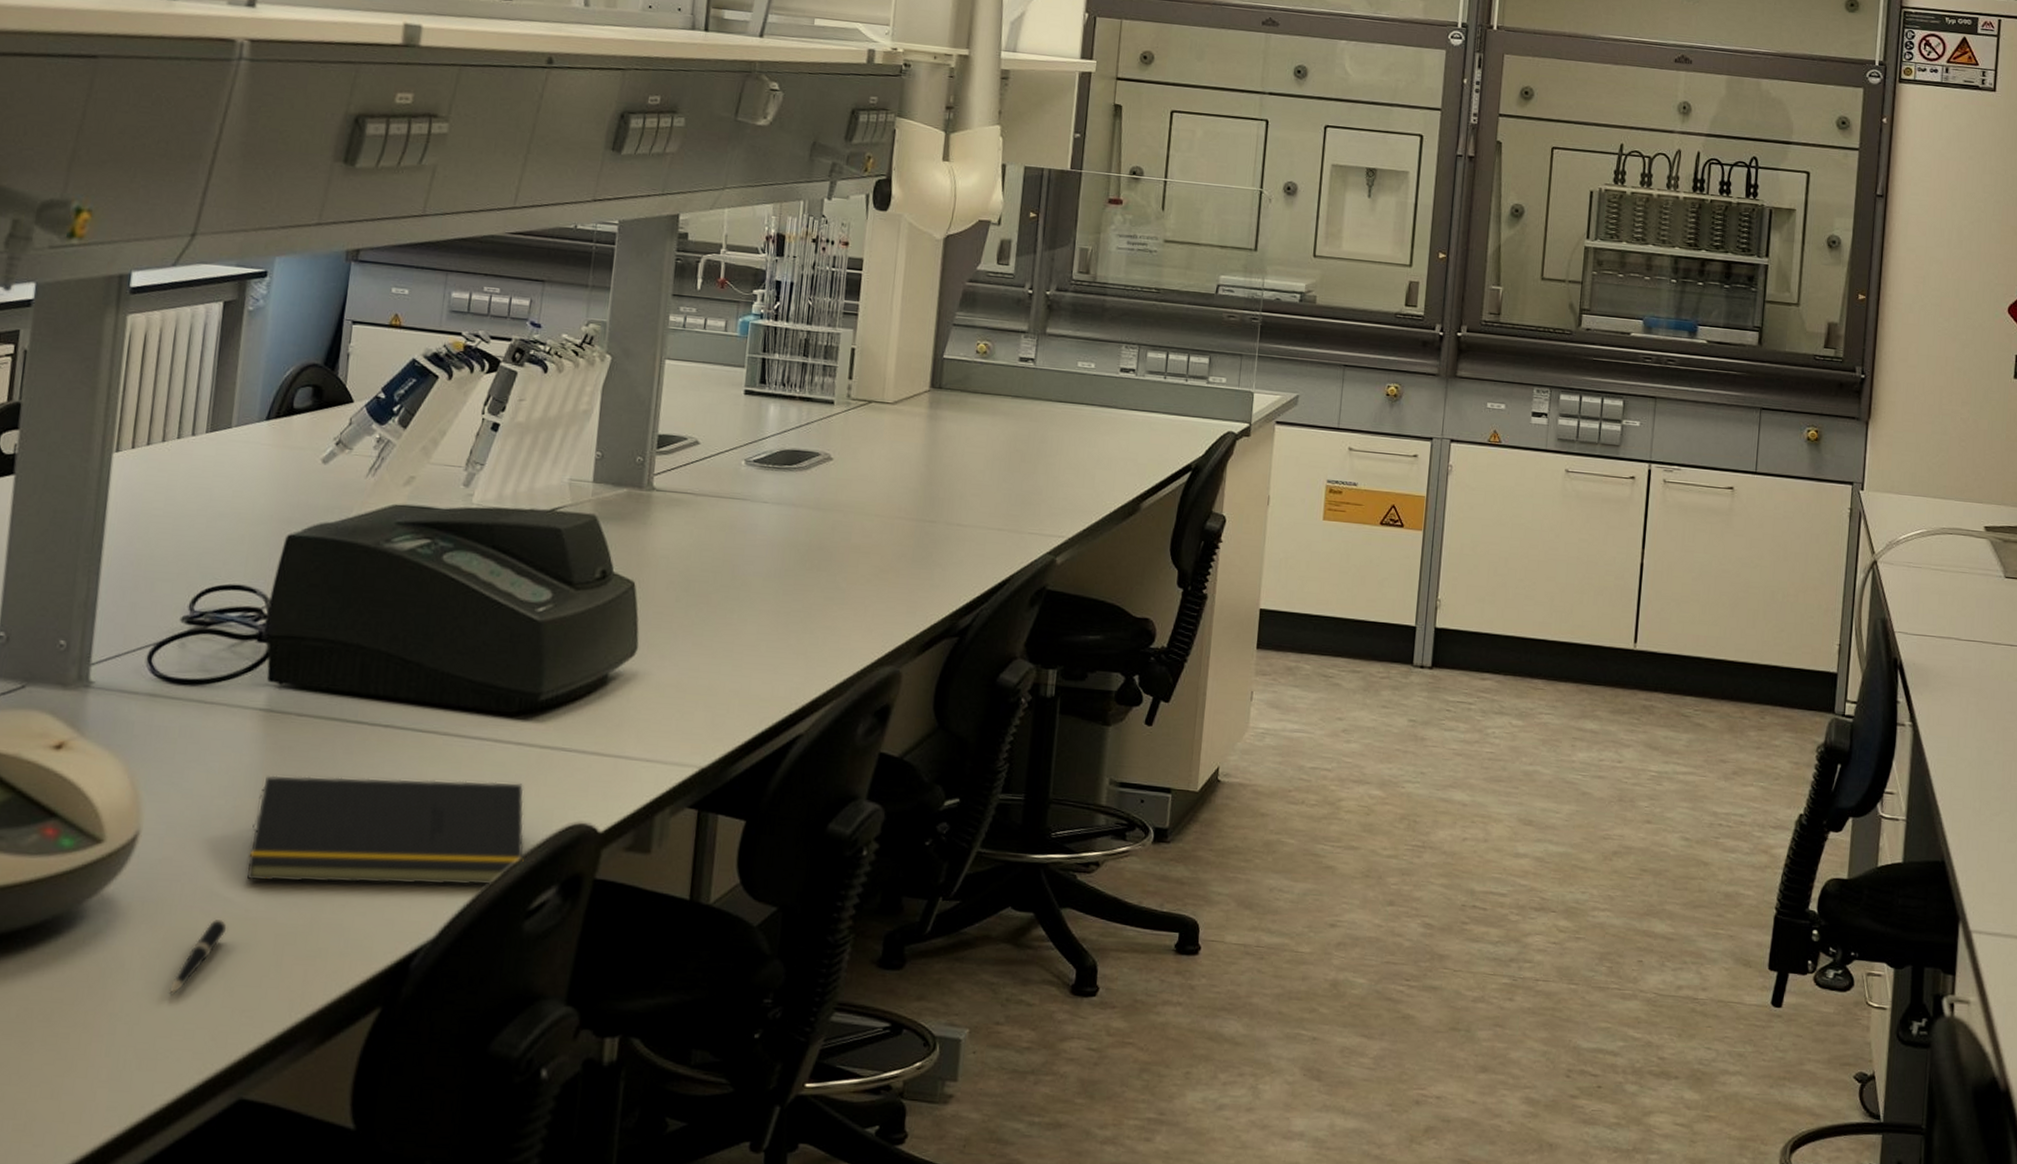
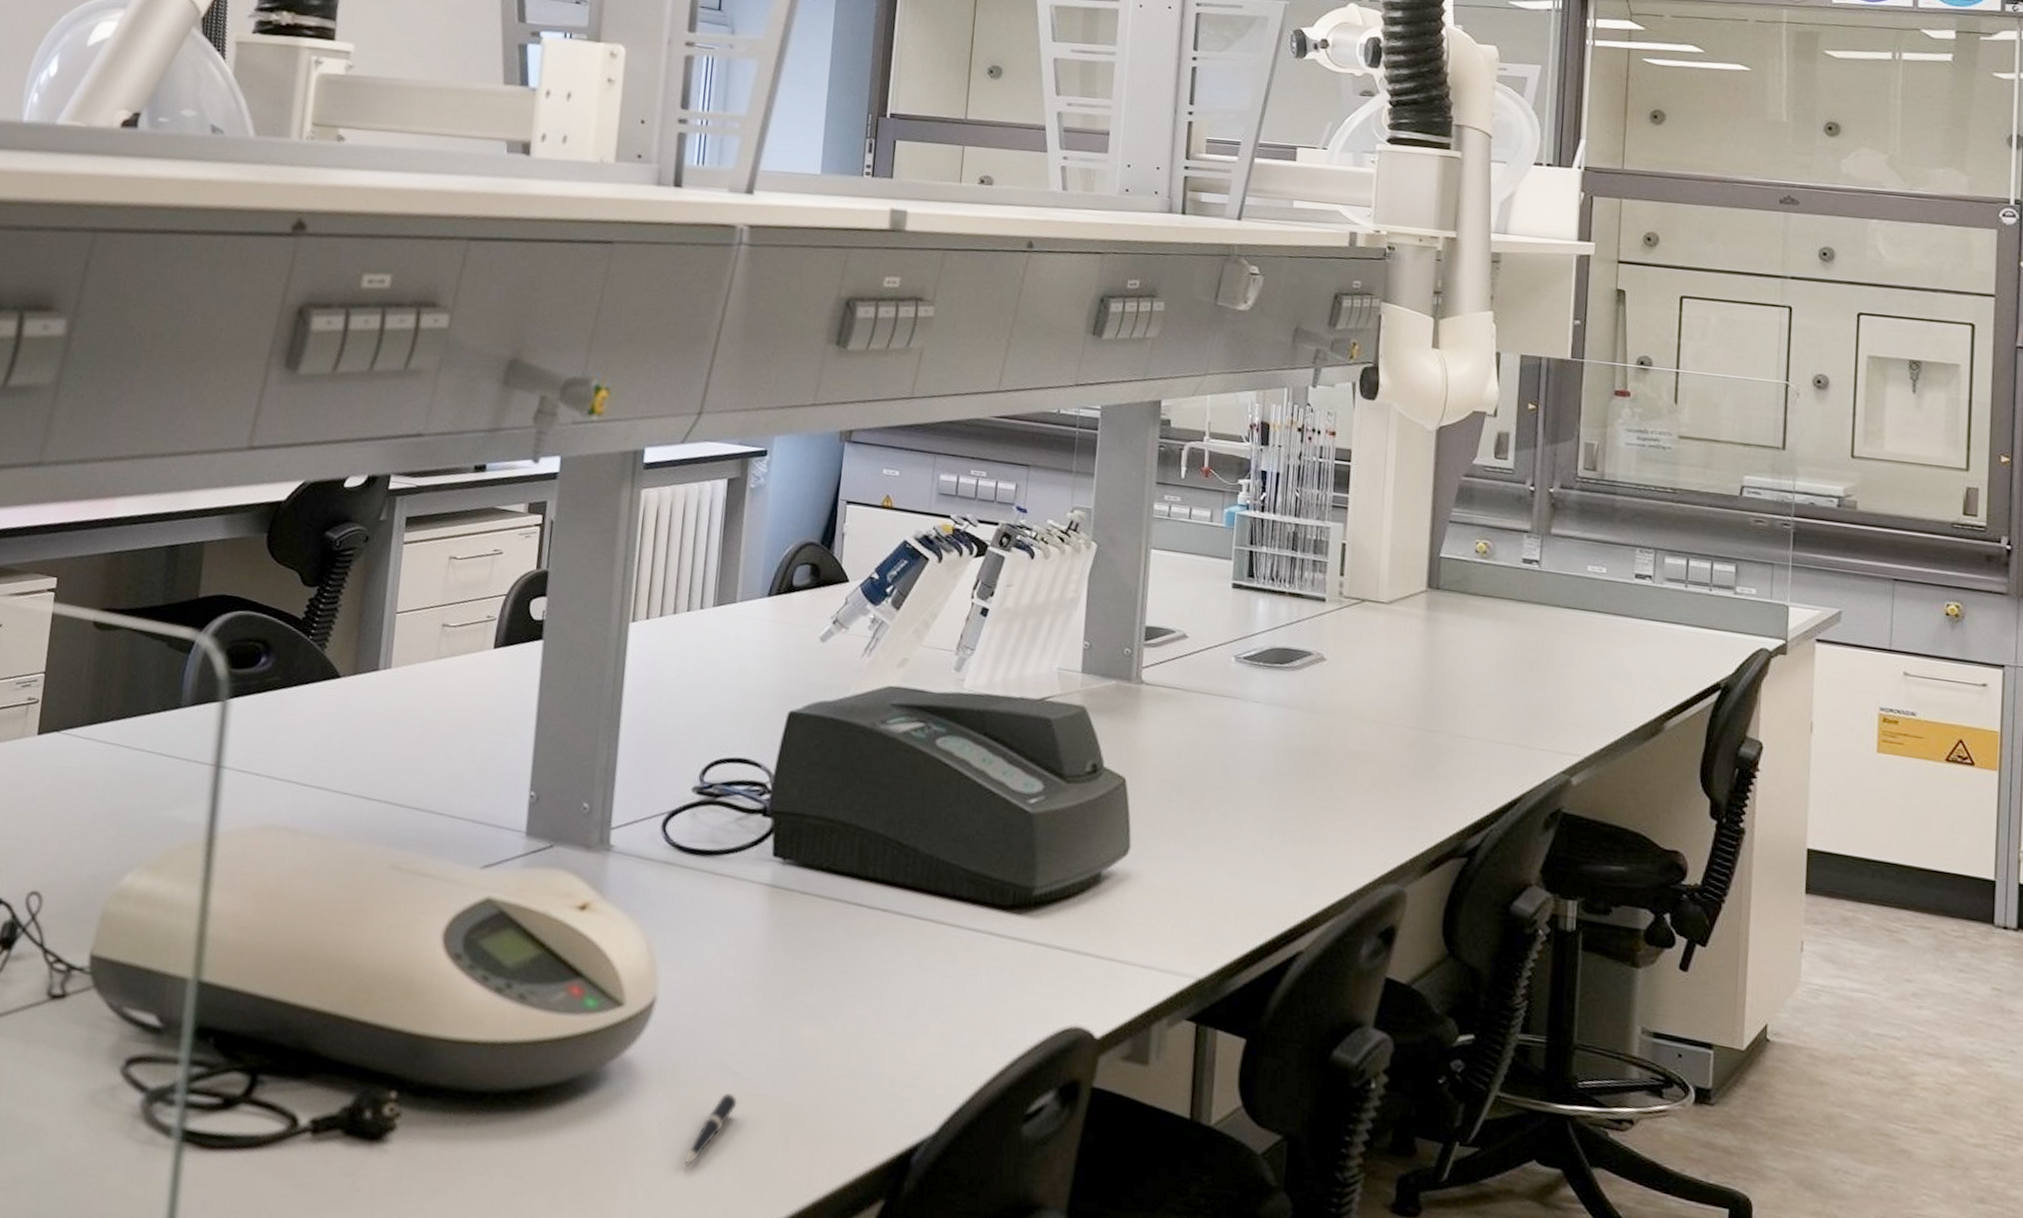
notepad: present [247,775,524,886] -> none [755,952,1021,1083]

